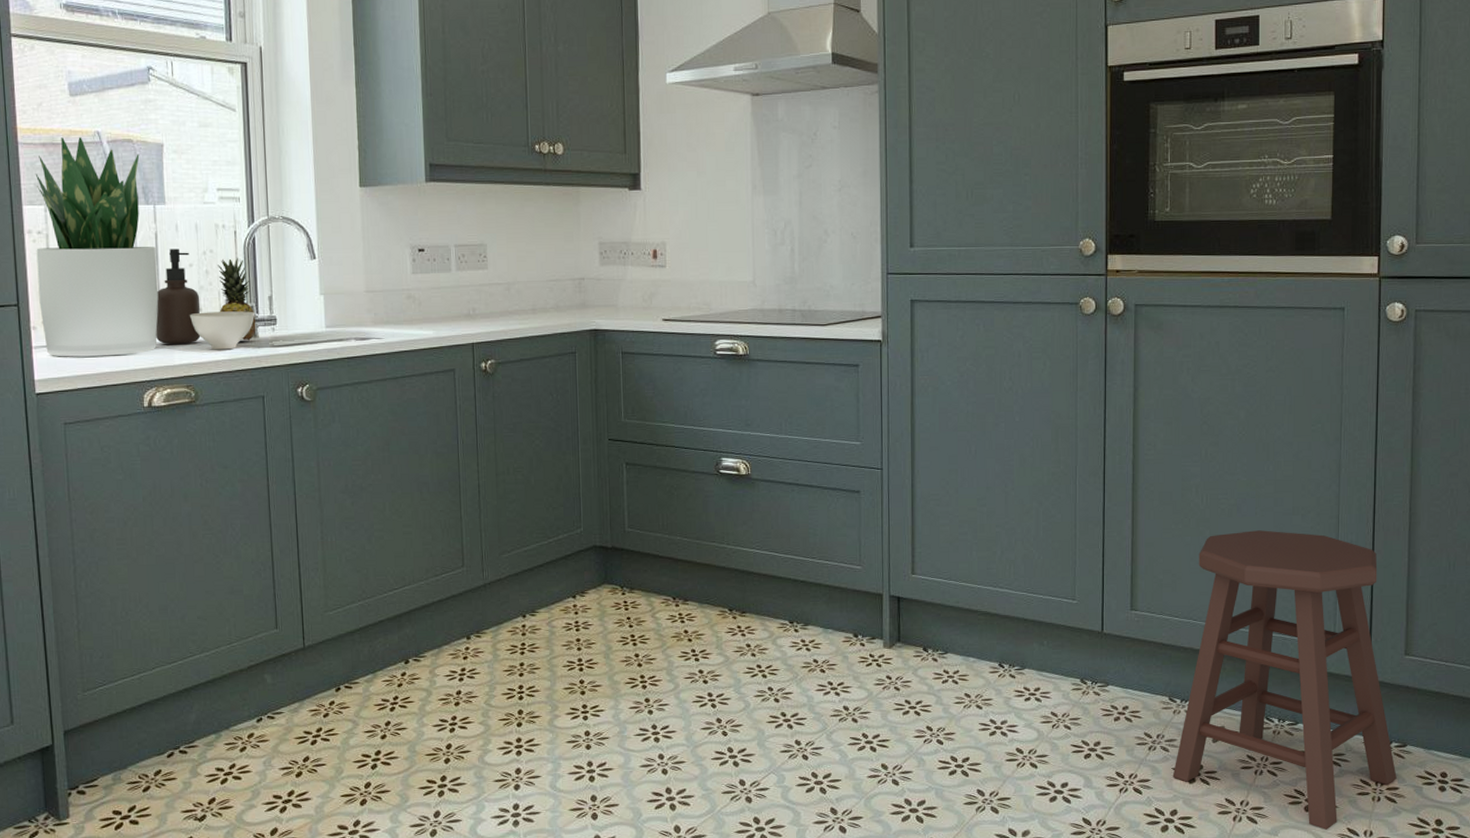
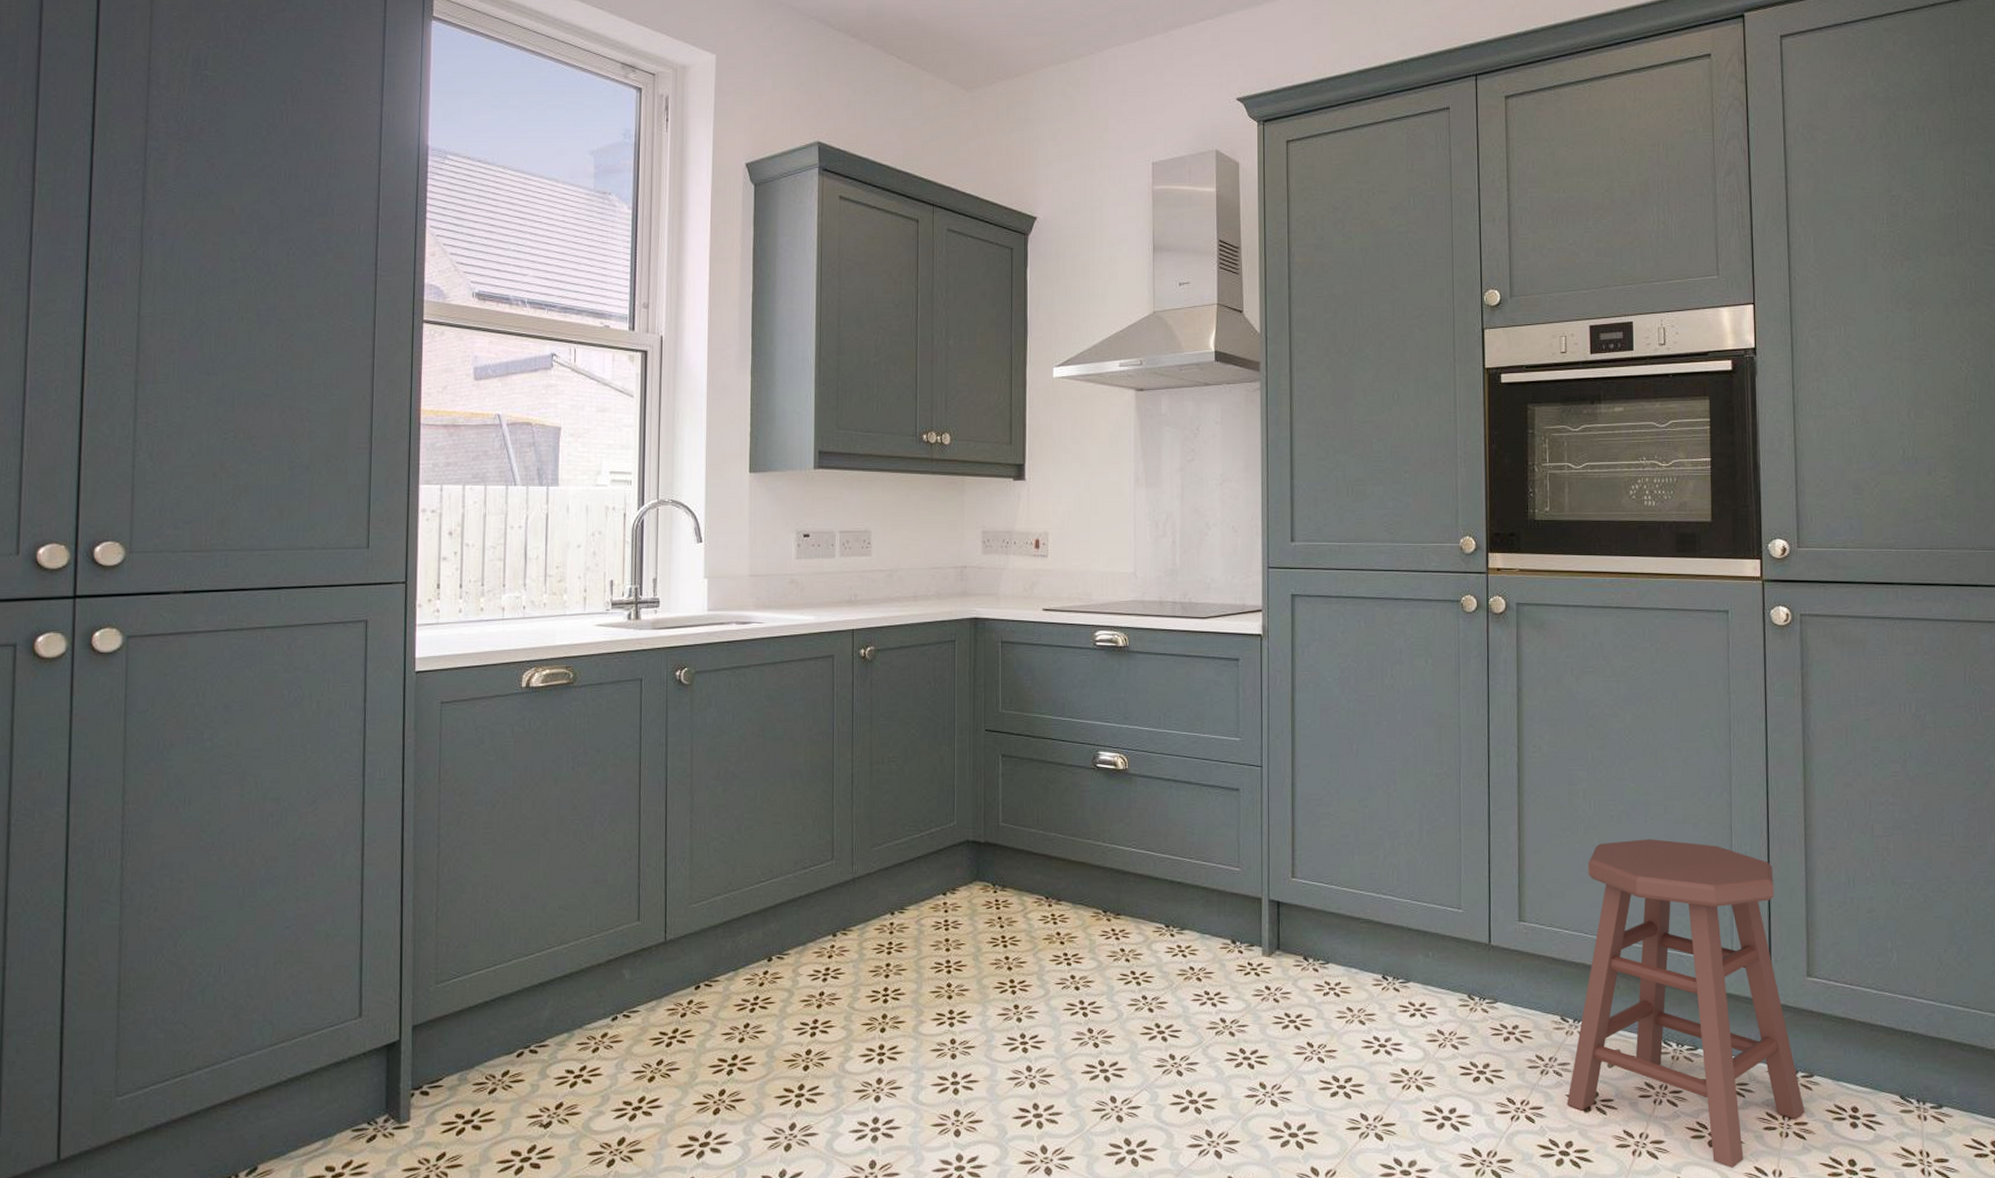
planter: present [35,137,159,357] -> none [427,419,546,635]
soap dispenser: present [155,249,201,344] -> none [539,530,586,624]
bowl: present [189,311,256,350] -> none [573,593,639,631]
fruit: present [218,257,256,341] -> none [604,539,639,623]

